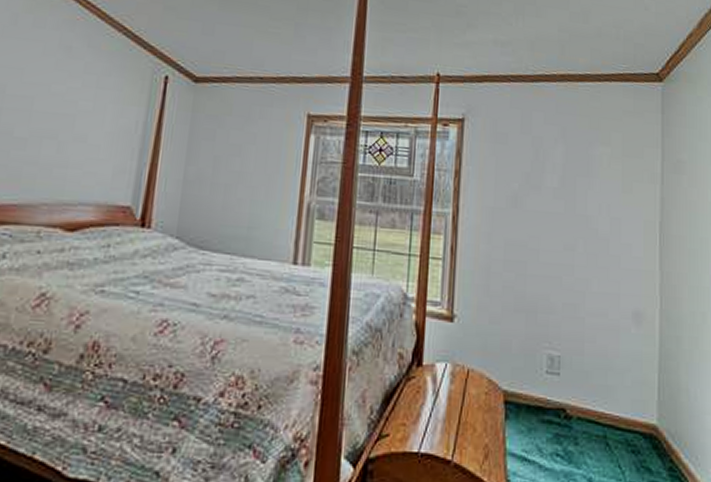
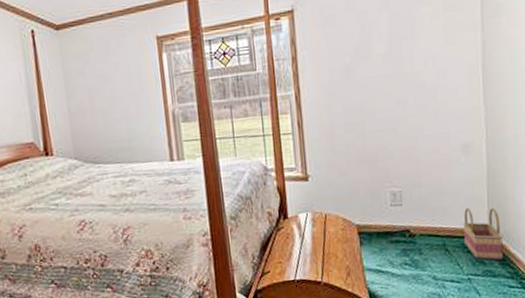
basket: none [628,392,674,470] -> present [462,208,503,261]

